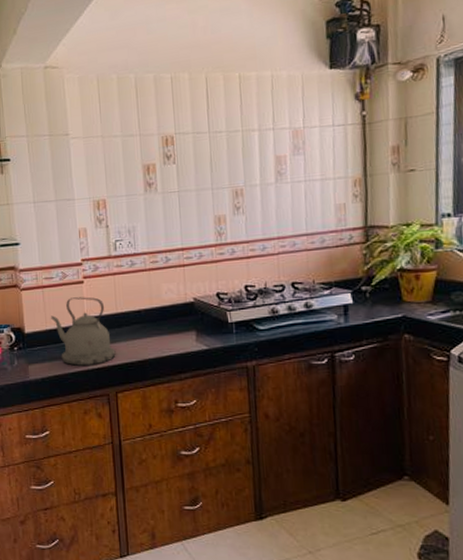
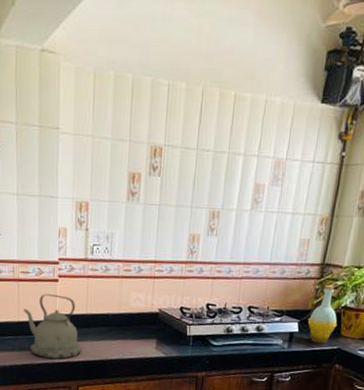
bottle: none [362,248,397,313] -> present [308,285,338,344]

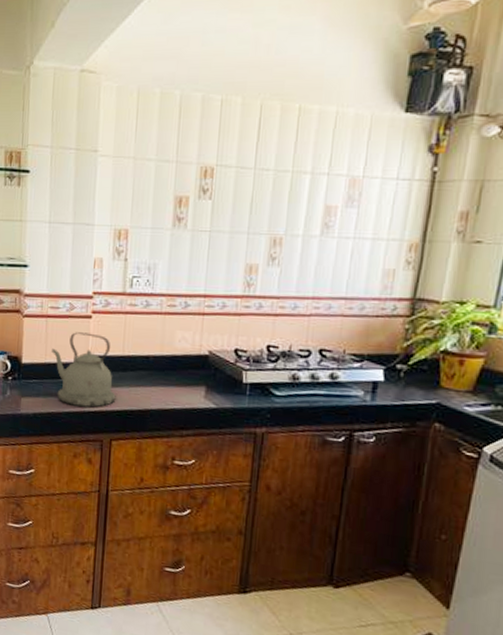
bottle: present [308,285,338,344] -> none [396,324,435,397]

